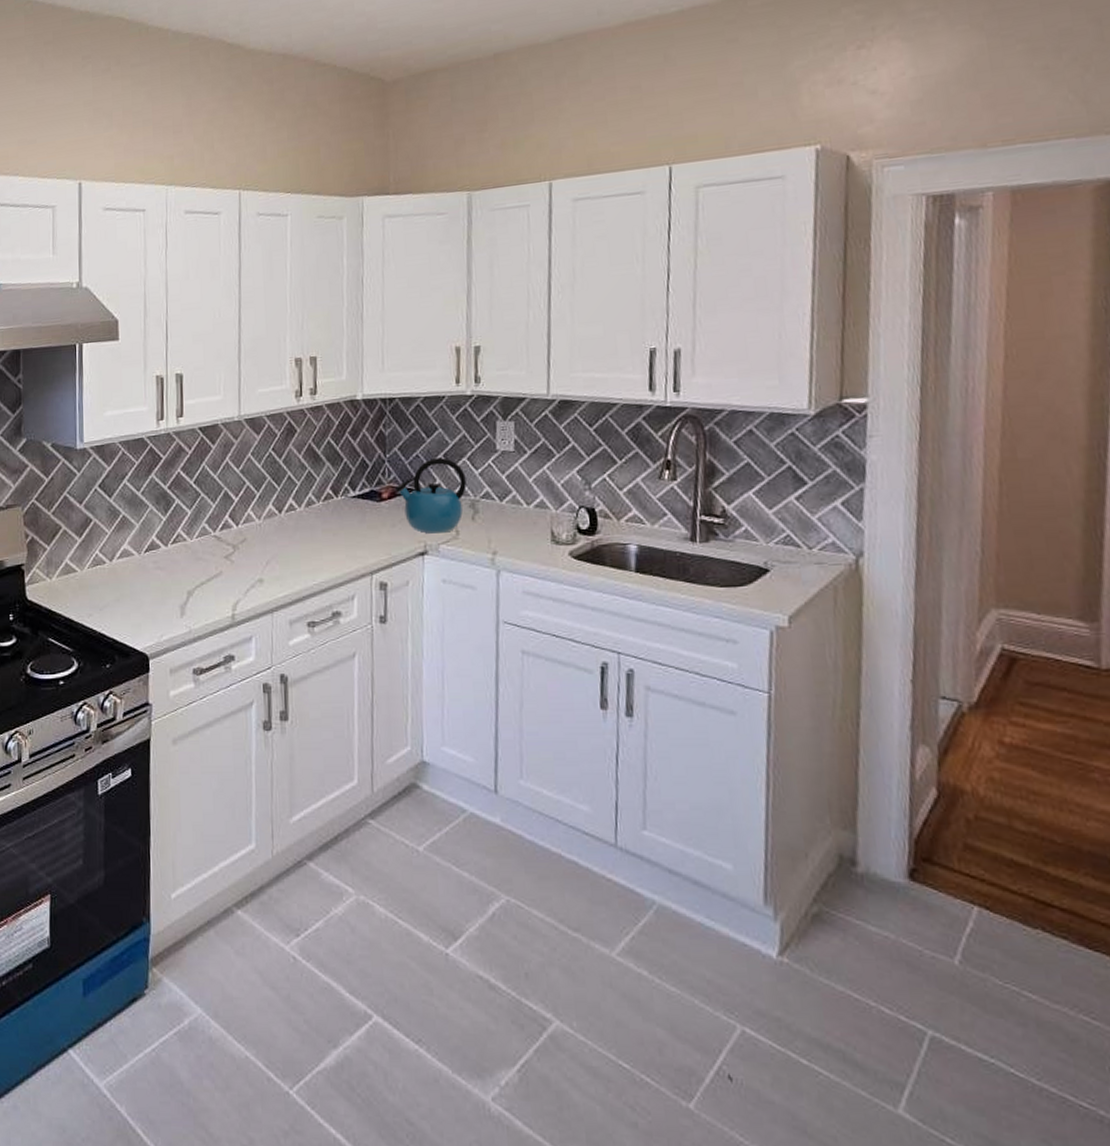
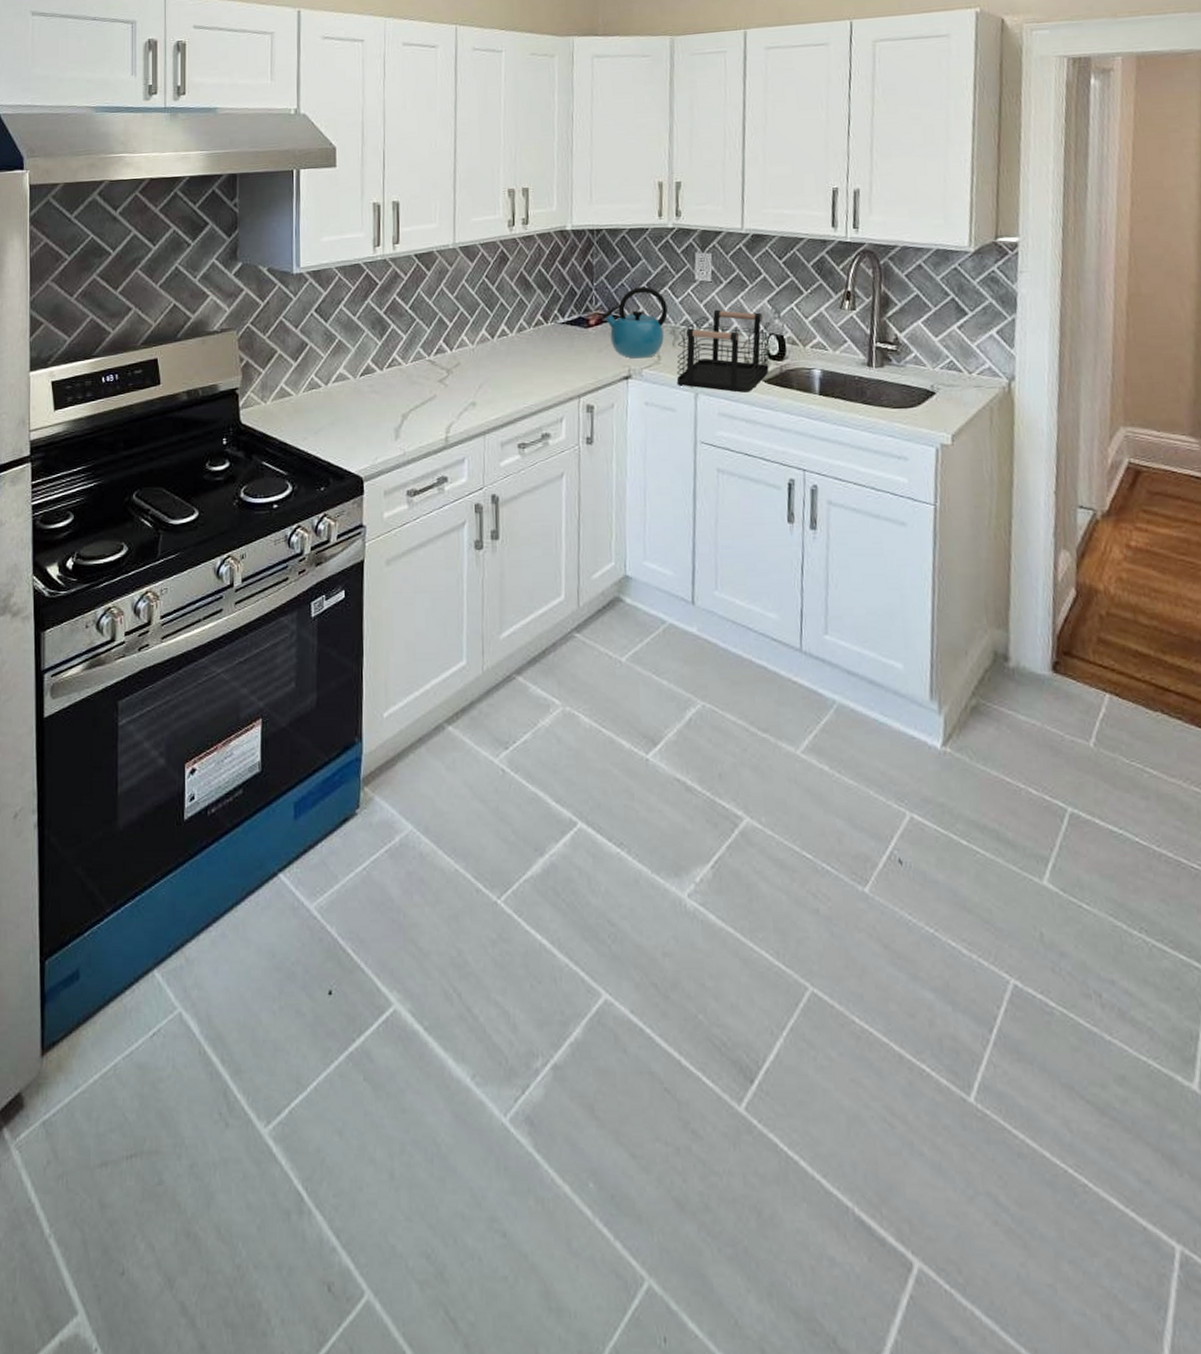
dish rack: none [476,481,581,571] -> present [676,309,771,394]

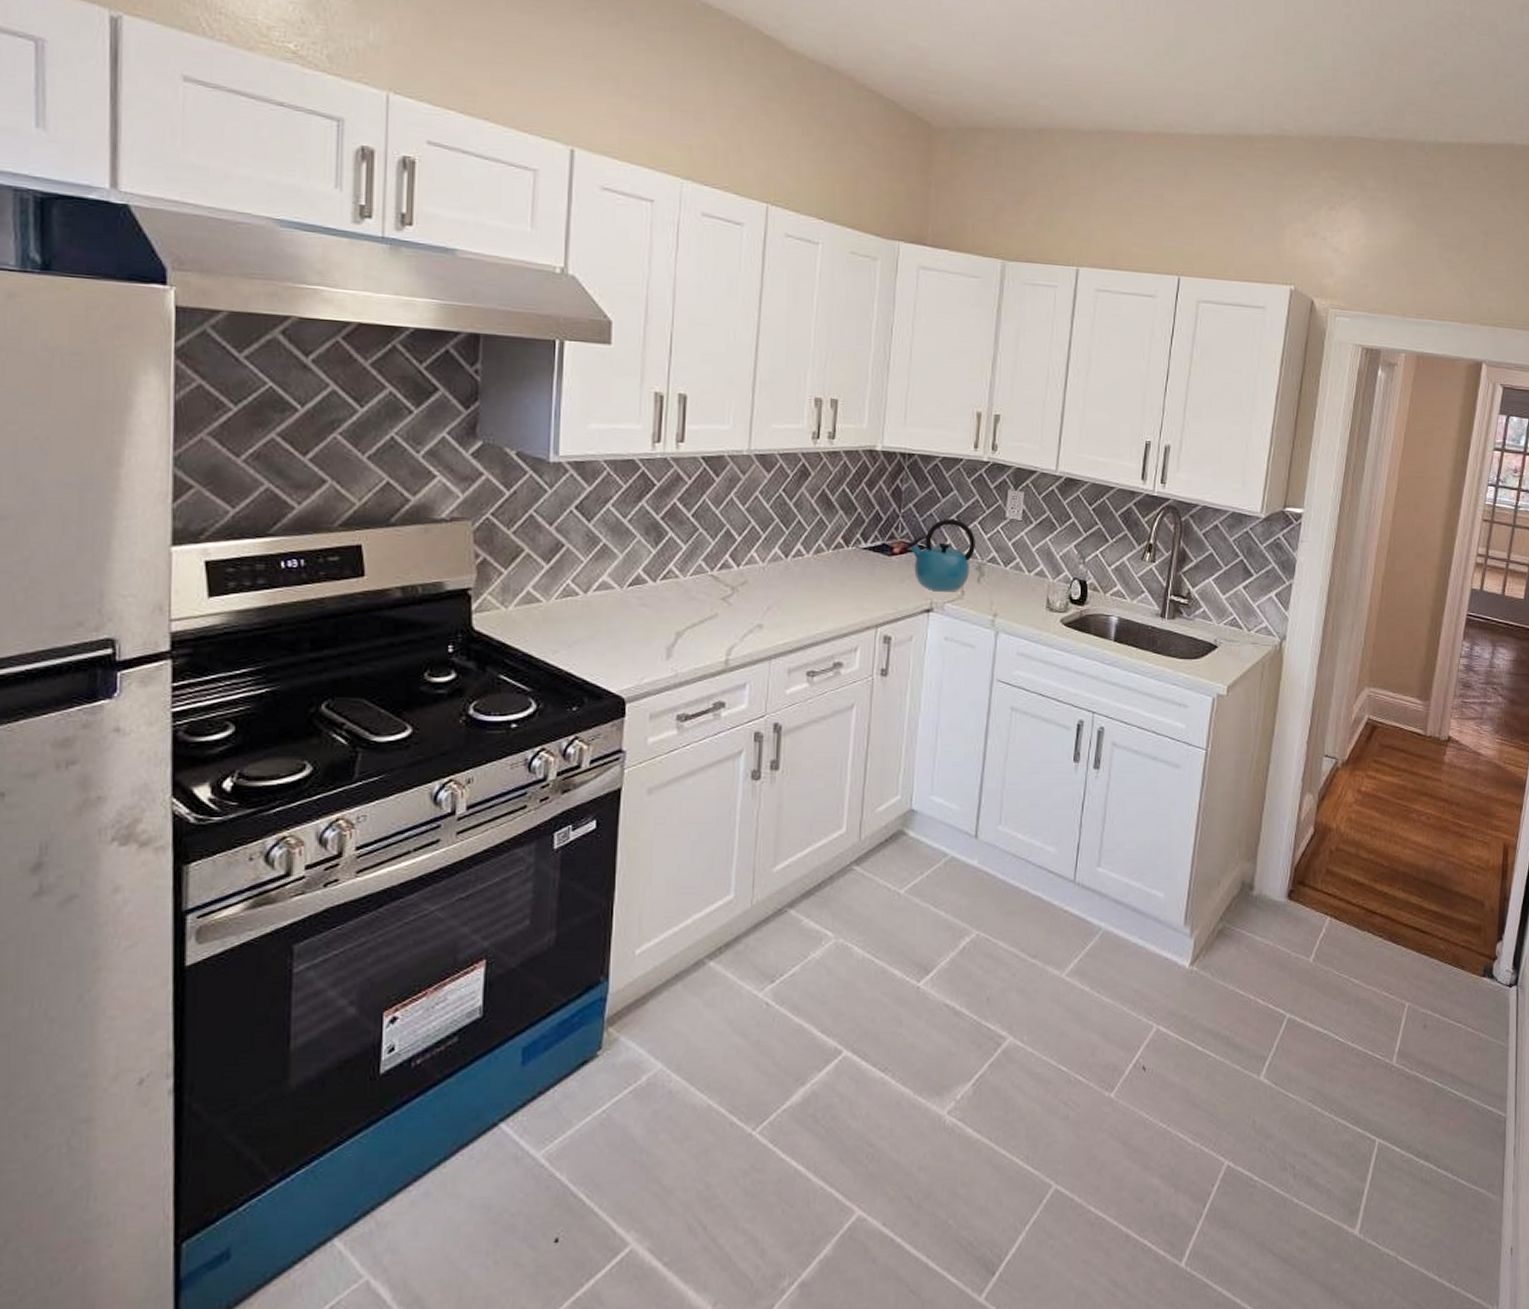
dish rack: present [676,309,771,394] -> none [978,549,1076,635]

